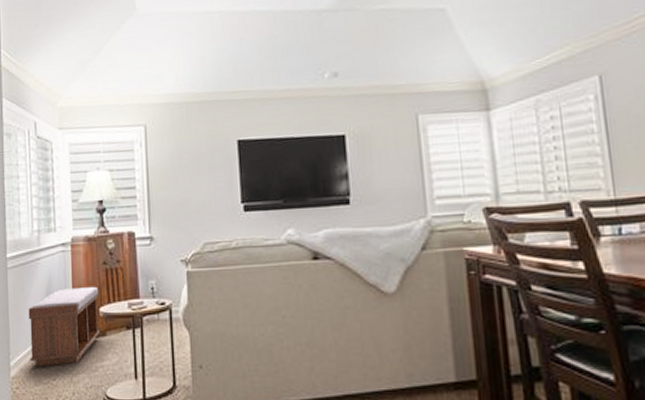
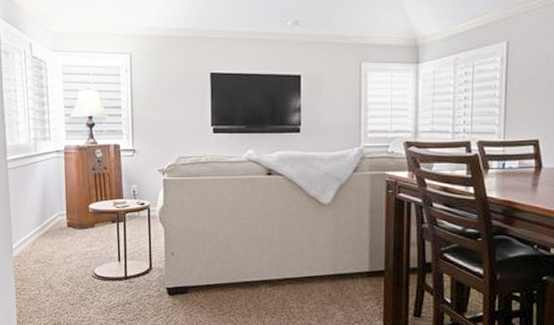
bench: present [28,286,101,367] -> none [27,187,90,250]

